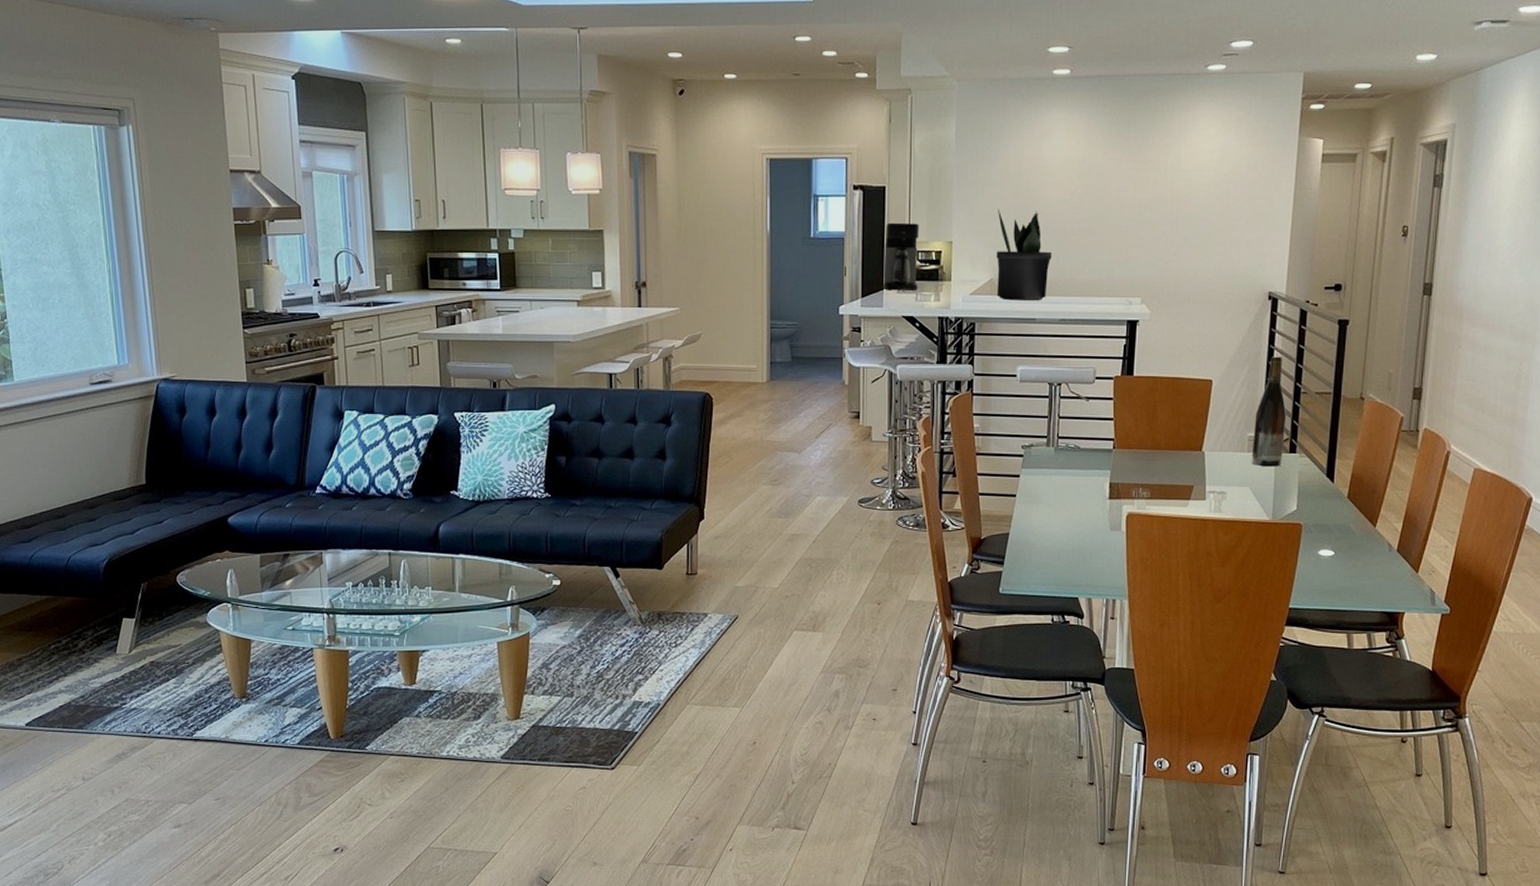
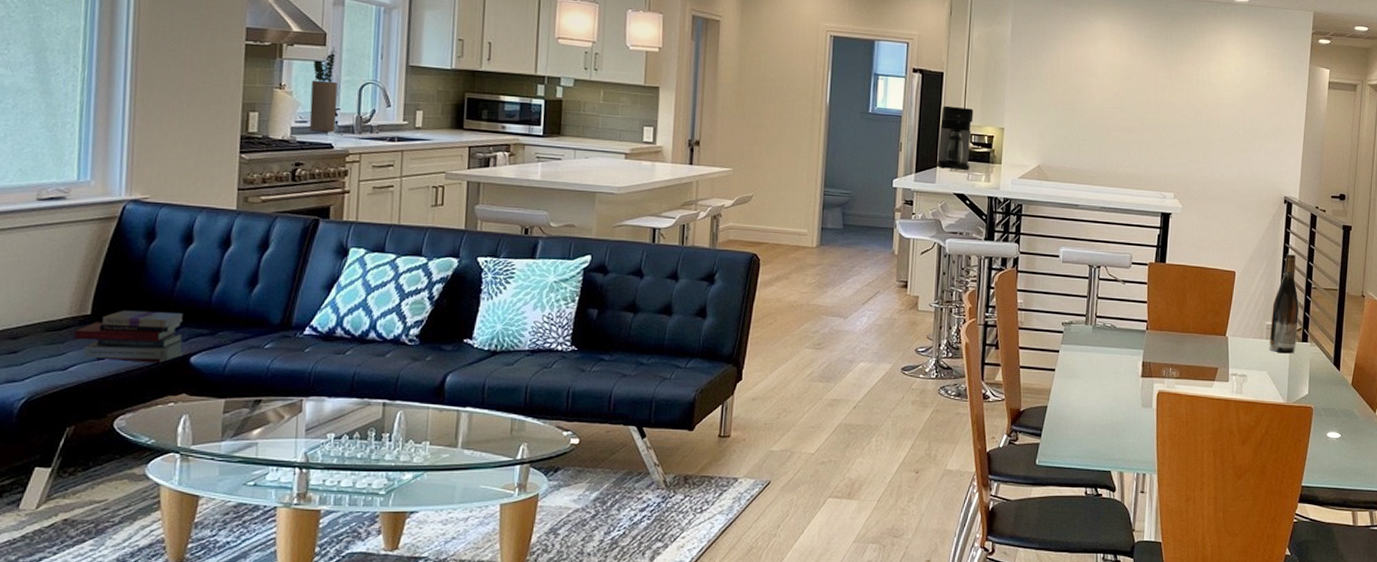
books: none [135,478,223,525] -> present [74,310,184,363]
vase: none [293,219,319,303] -> present [309,46,338,133]
planter: present [996,209,1052,302] -> none [1044,102,1095,189]

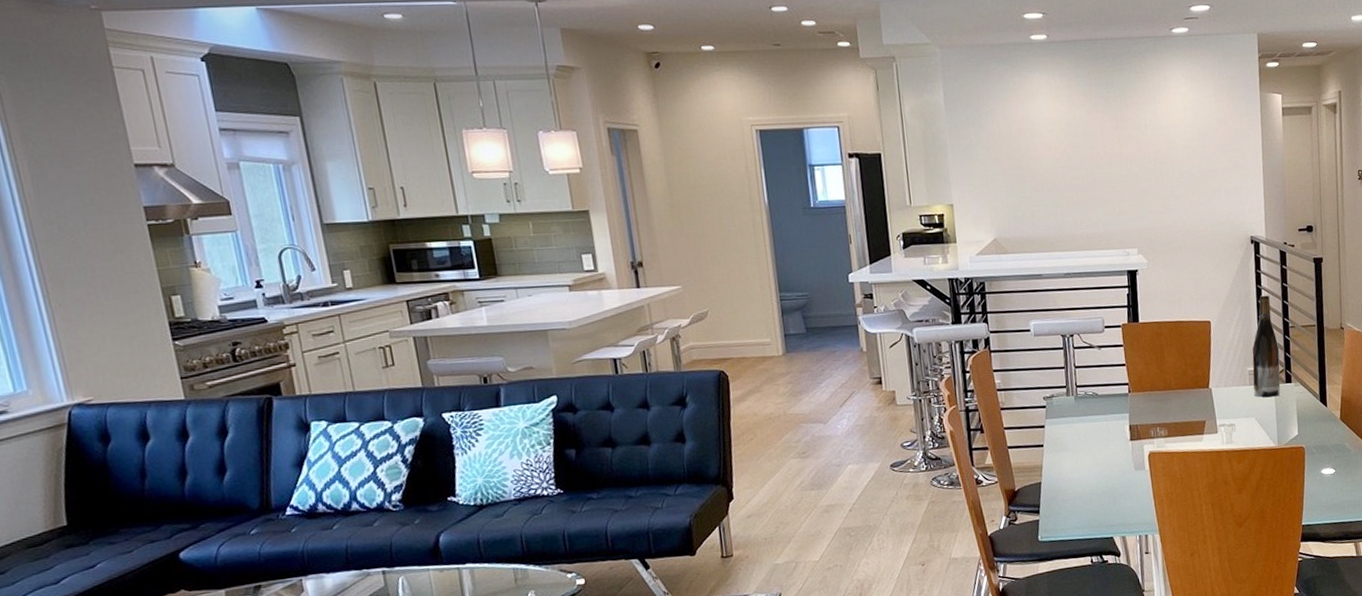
books: present [74,310,184,363] -> none [55,511,172,569]
vase: present [309,46,338,133] -> none [224,214,265,307]
coffee maker: present [936,105,974,171] -> none [885,188,925,257]

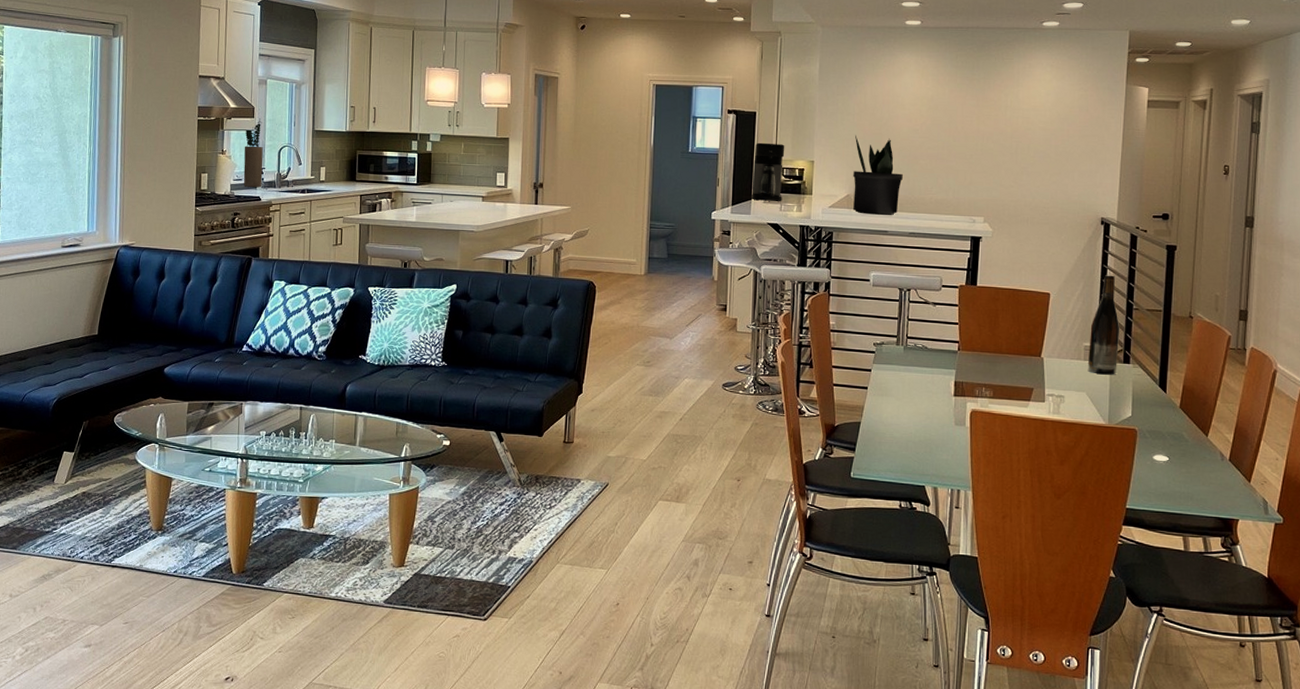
vase: none [224,214,265,307] -> present [243,118,263,188]
coffee maker: none [885,188,925,257] -> present [750,142,785,202]
planter: none [994,170,1050,259] -> present [853,135,903,216]

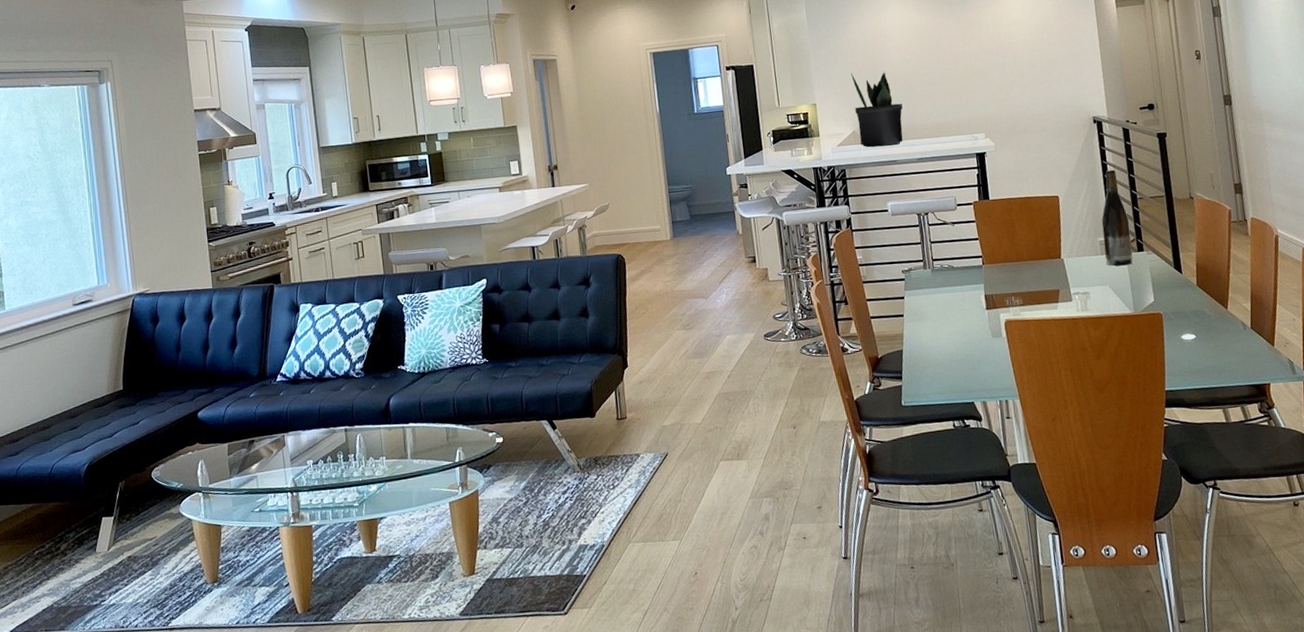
vase: present [243,118,263,188] -> none [250,143,274,214]
coffee maker: present [750,142,785,202] -> none [757,92,792,151]

